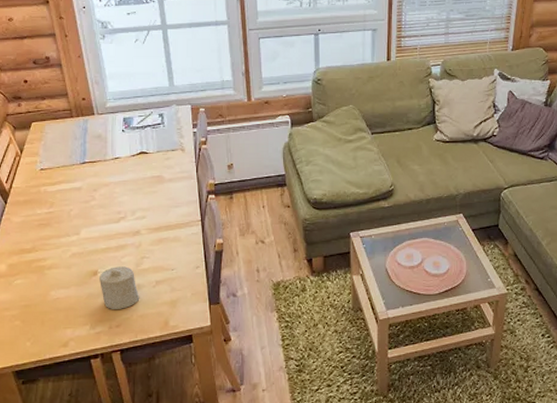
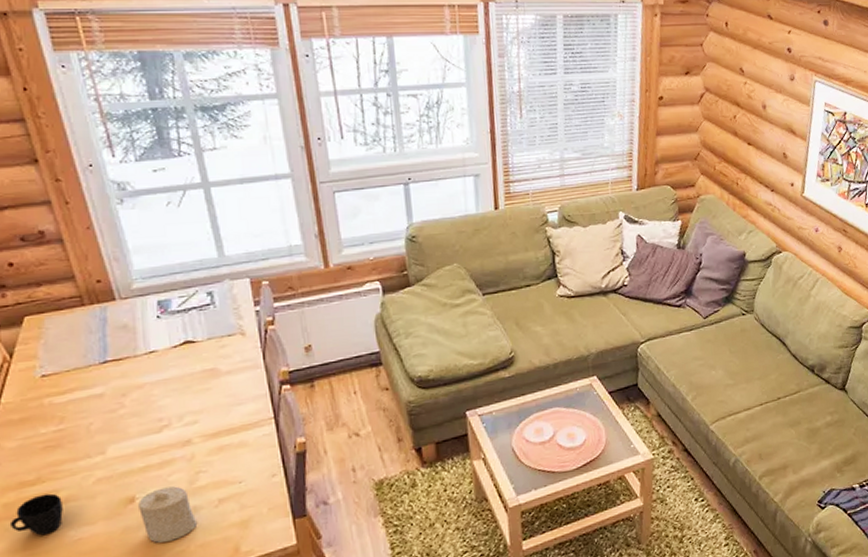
cup: none [12,260,48,292] -> present [9,493,63,536]

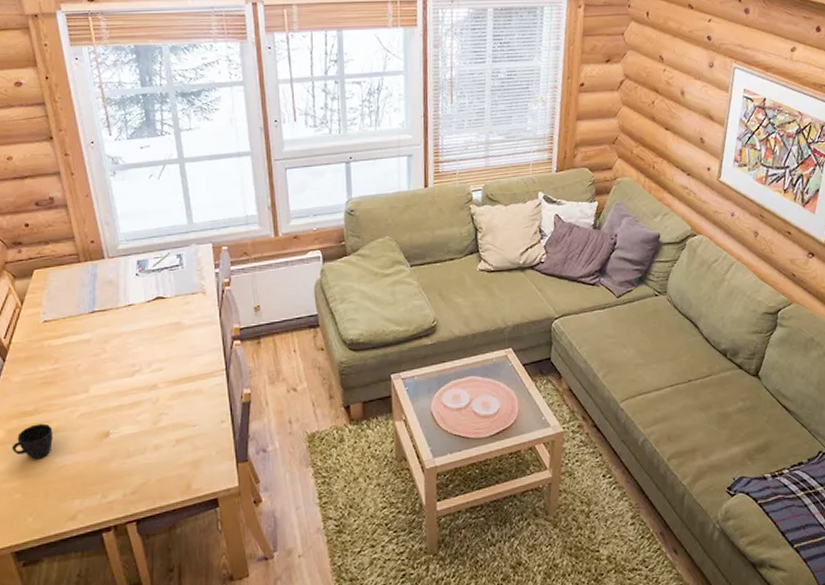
candle: present [138,486,198,543] -> none [112,425,158,475]

